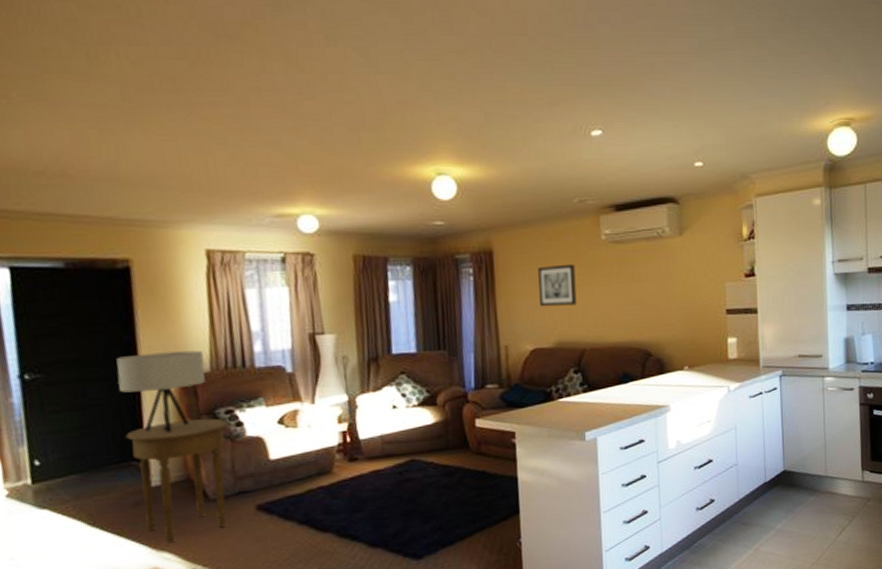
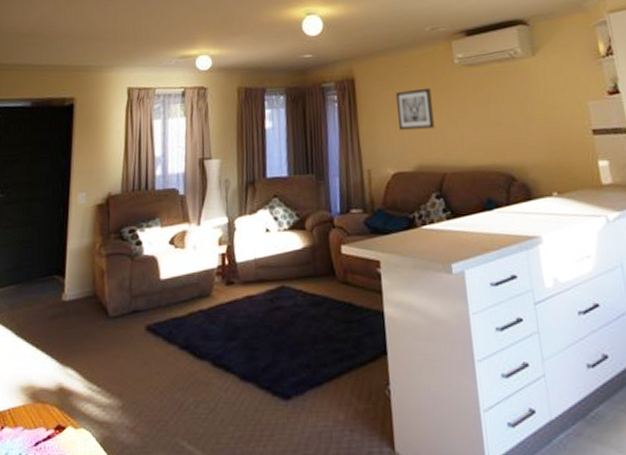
table lamp: present [116,350,206,432] -> none [54,174,117,249]
side table: present [126,418,228,544] -> none [54,237,130,360]

